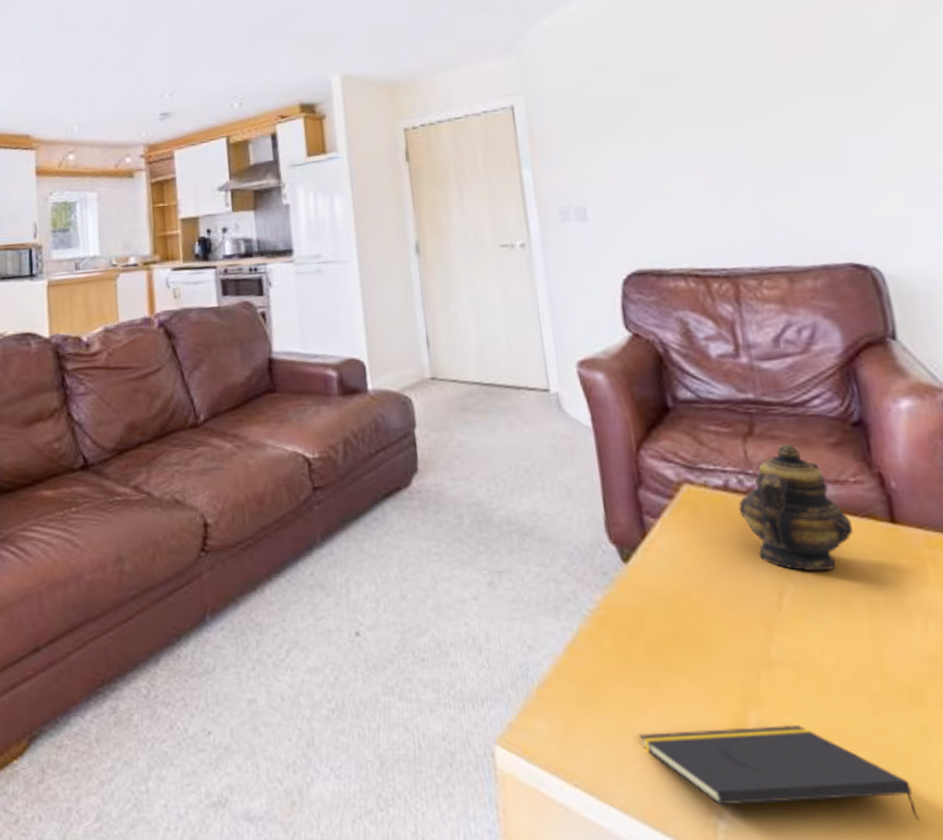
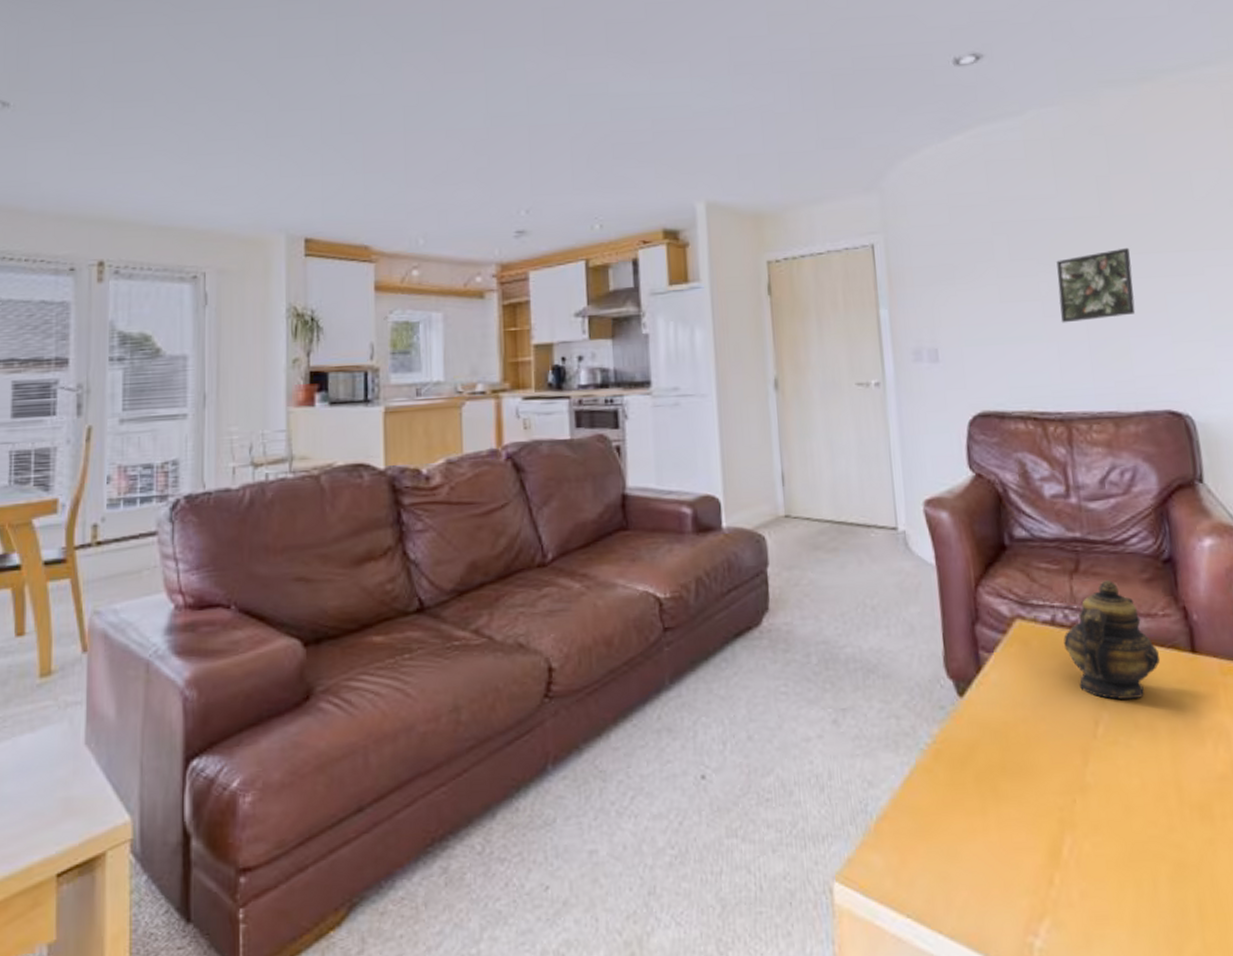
notepad: present [638,725,921,821] -> none [966,844,1205,926]
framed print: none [714,93,808,176] -> present [1056,247,1136,323]

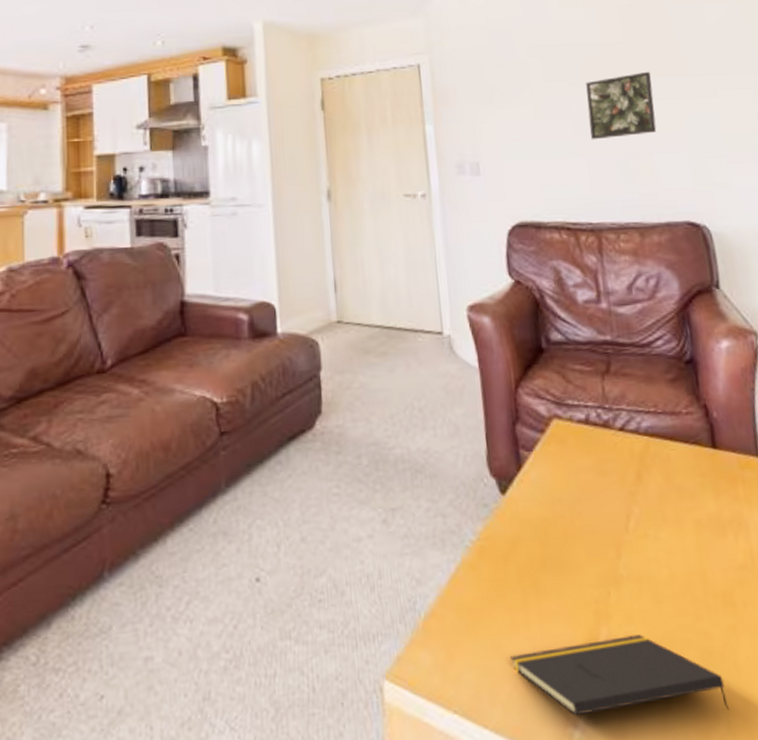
notepad: none [966,844,1205,926] -> present [509,634,730,716]
teapot: present [1063,580,1161,700] -> none [597,381,685,495]

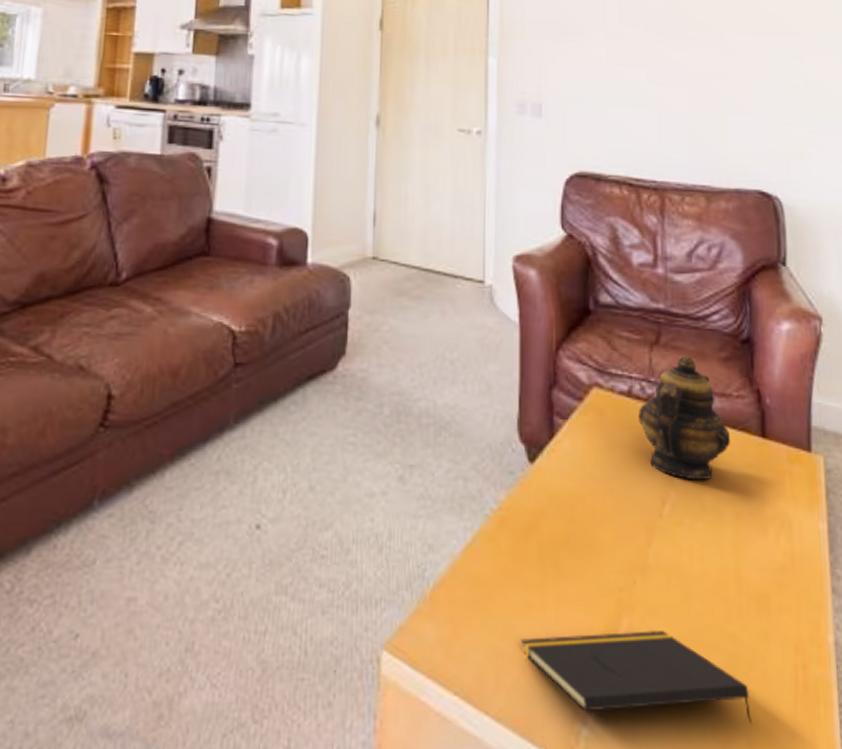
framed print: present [586,71,657,140] -> none [663,25,735,93]
teapot: none [597,381,685,495] -> present [638,356,731,481]

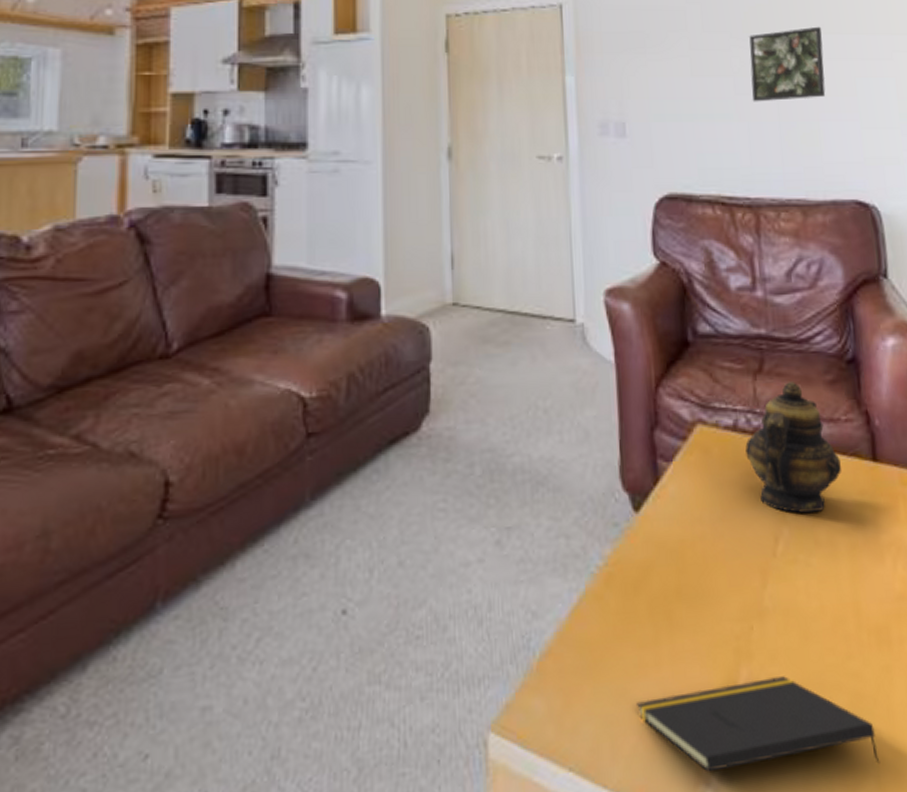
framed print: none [663,25,735,93] -> present [749,26,826,102]

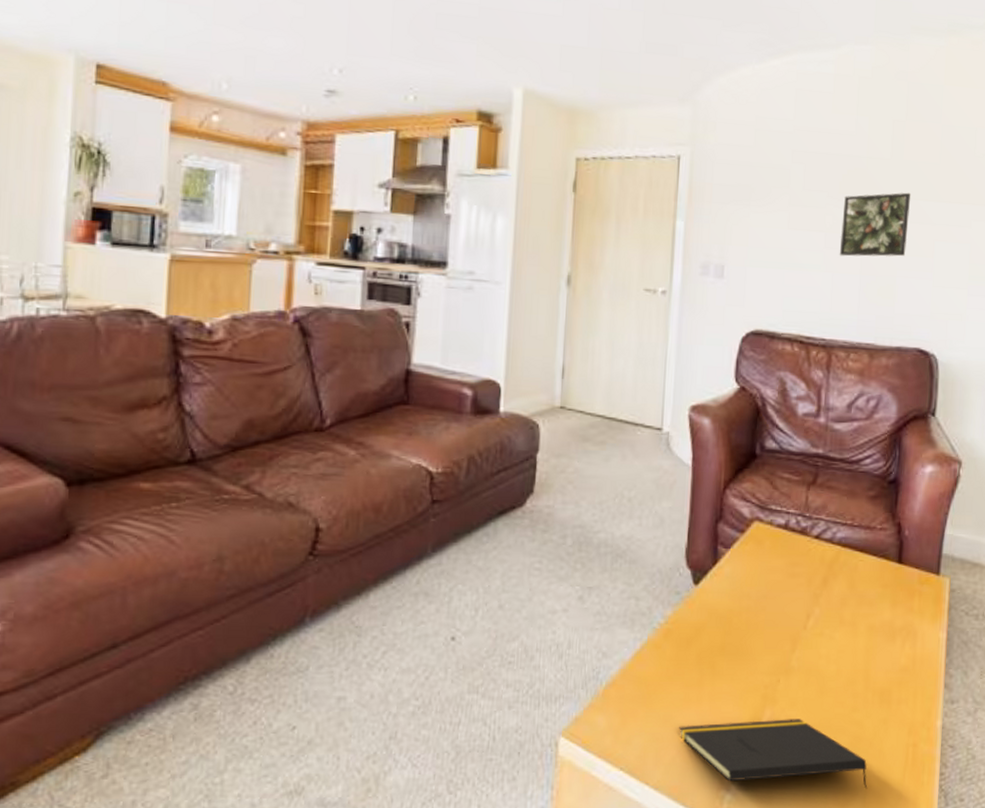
teapot: present [745,382,842,514] -> none [792,494,872,599]

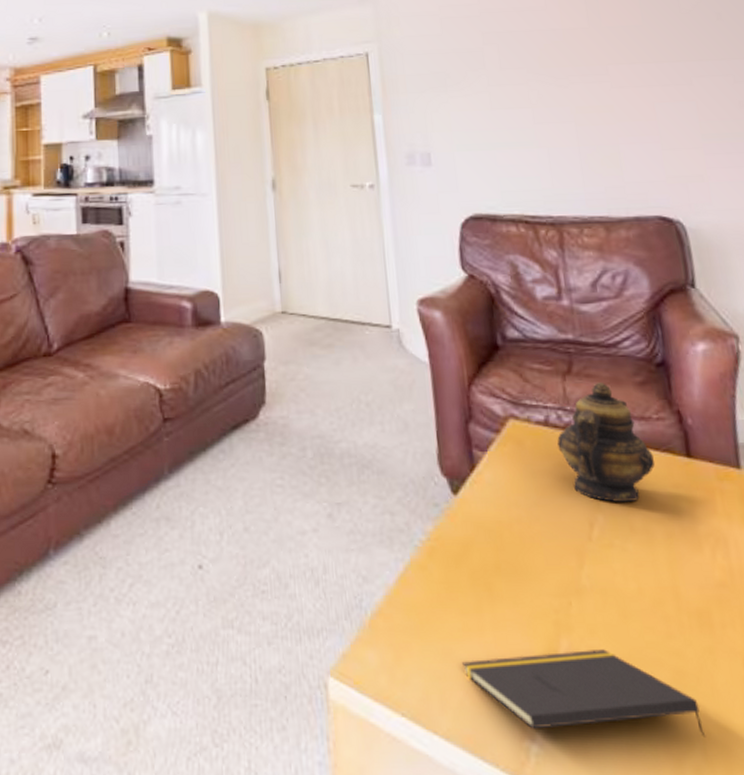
teapot: none [792,494,872,599] -> present [557,382,656,503]
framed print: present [839,192,910,257] -> none [546,58,625,130]

